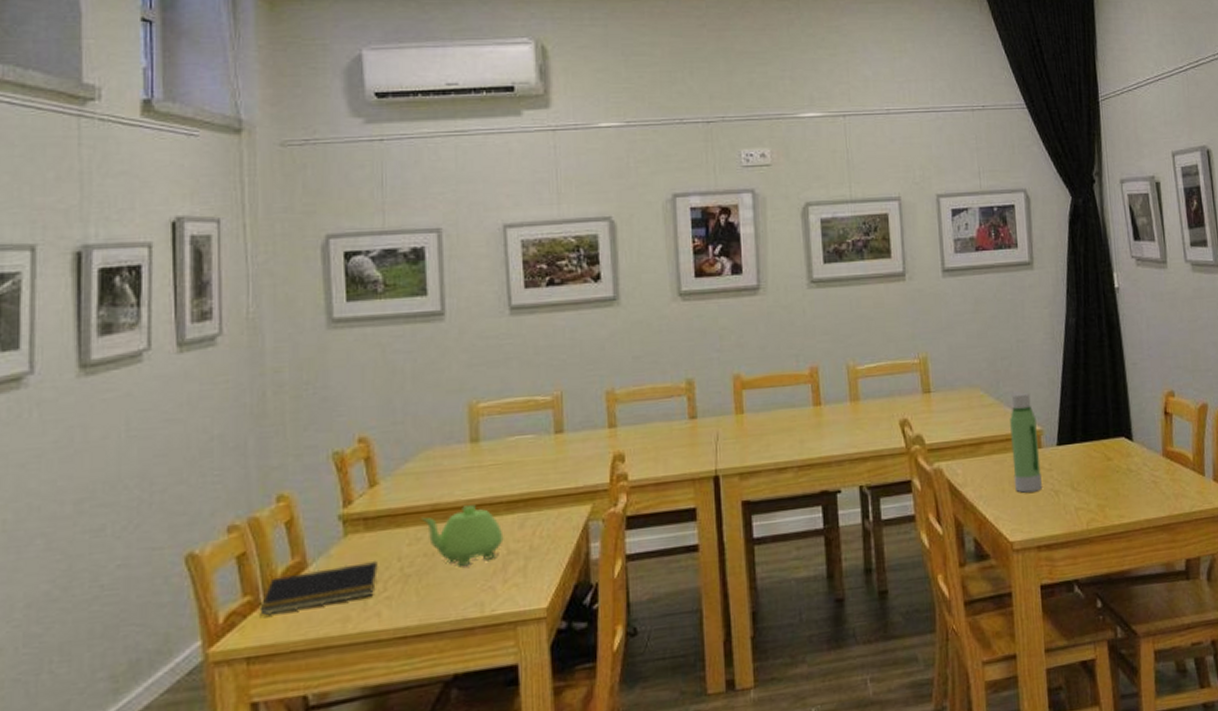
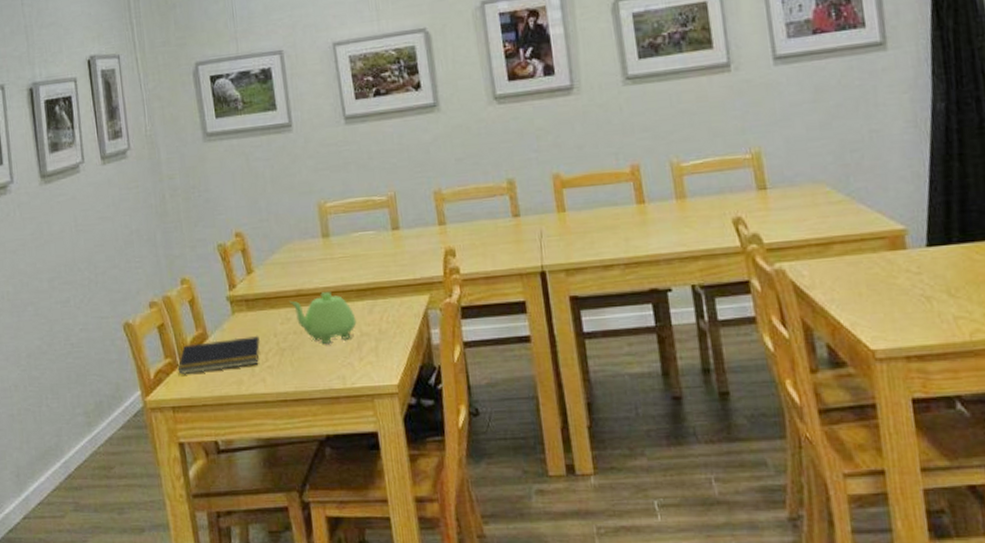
water bottle: present [1010,392,1042,493] -> none [864,187,909,298]

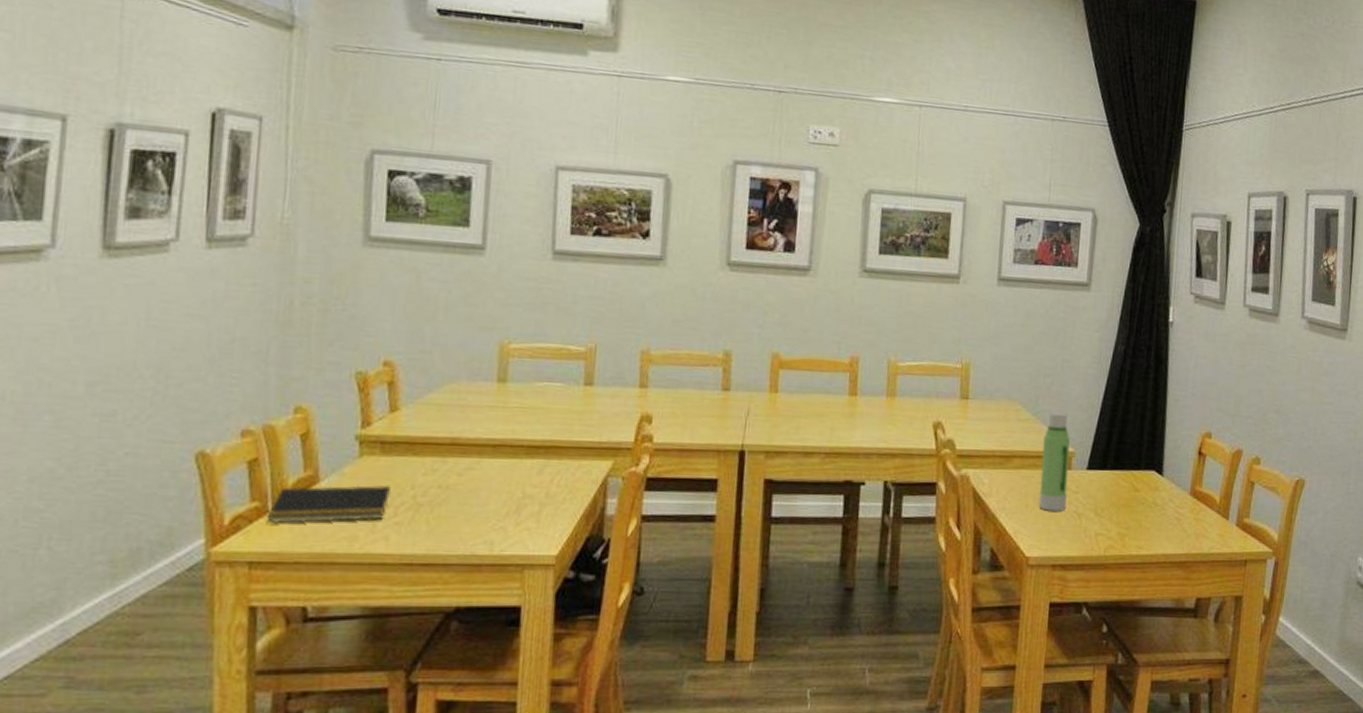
teapot: present [289,292,357,344] -> none [440,444,521,503]
water bottle: none [864,187,909,298] -> present [1038,412,1070,511]

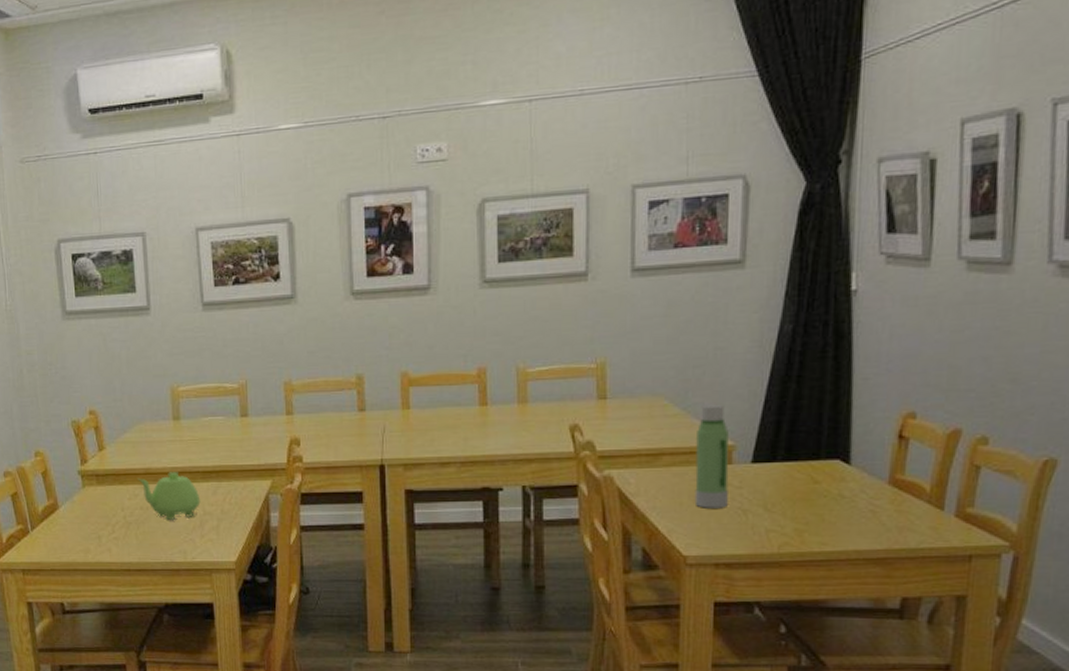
notepad: present [266,484,392,524] -> none [29,508,109,541]
teapot: none [440,444,521,503] -> present [138,472,201,520]

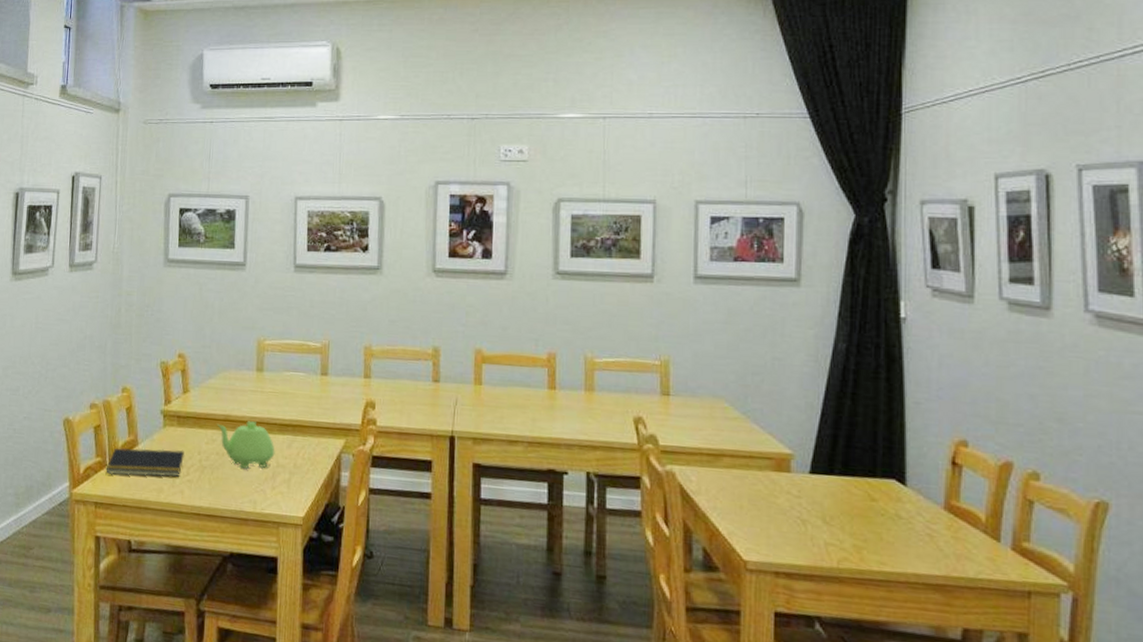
notepad: none [29,508,109,541] -> present [105,448,185,477]
water bottle: present [694,404,729,508] -> none [754,411,788,516]

